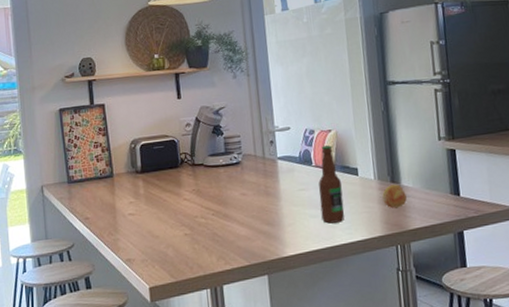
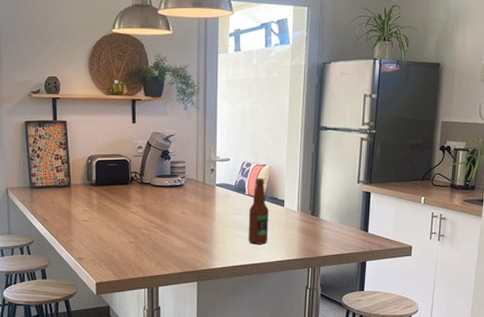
fruit: present [382,184,407,209] -> none [302,217,323,237]

